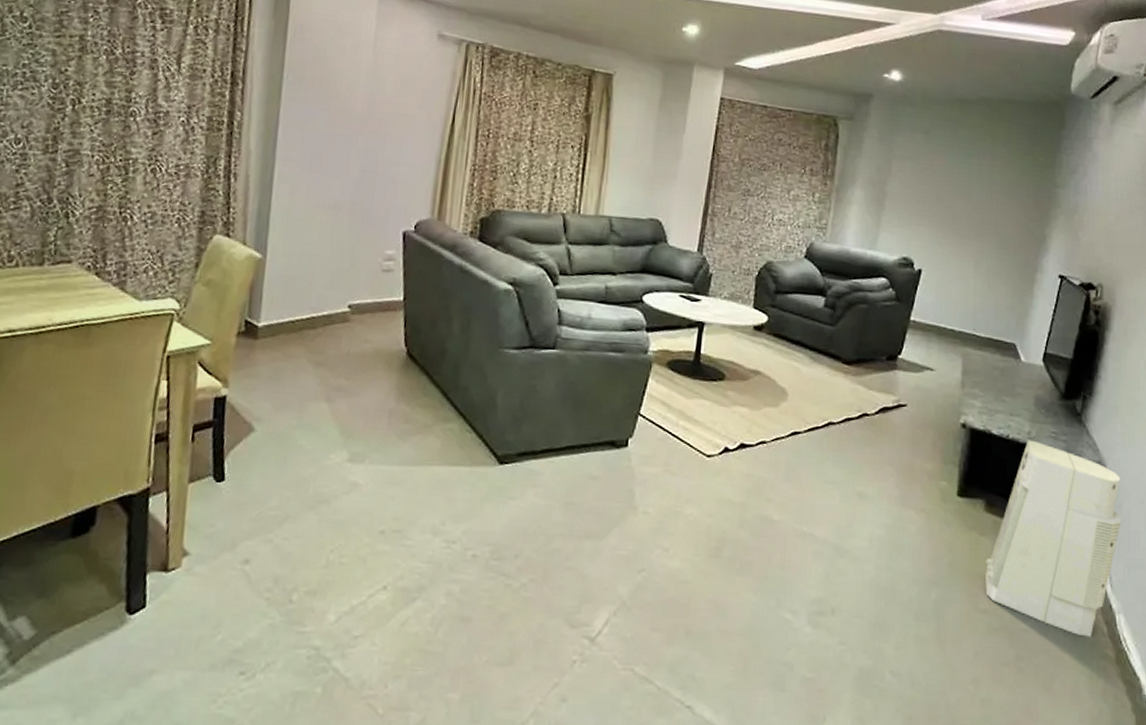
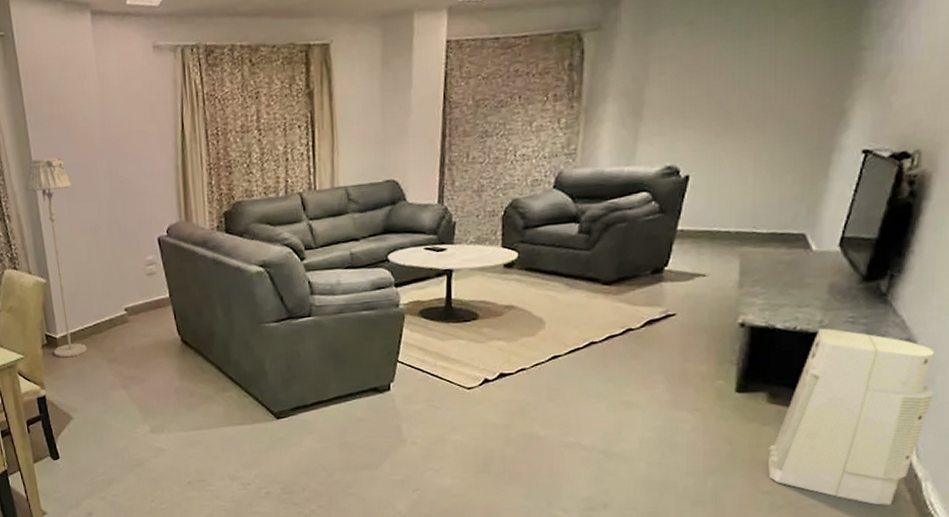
floor lamp: none [250,118,319,353] -> present [25,157,87,358]

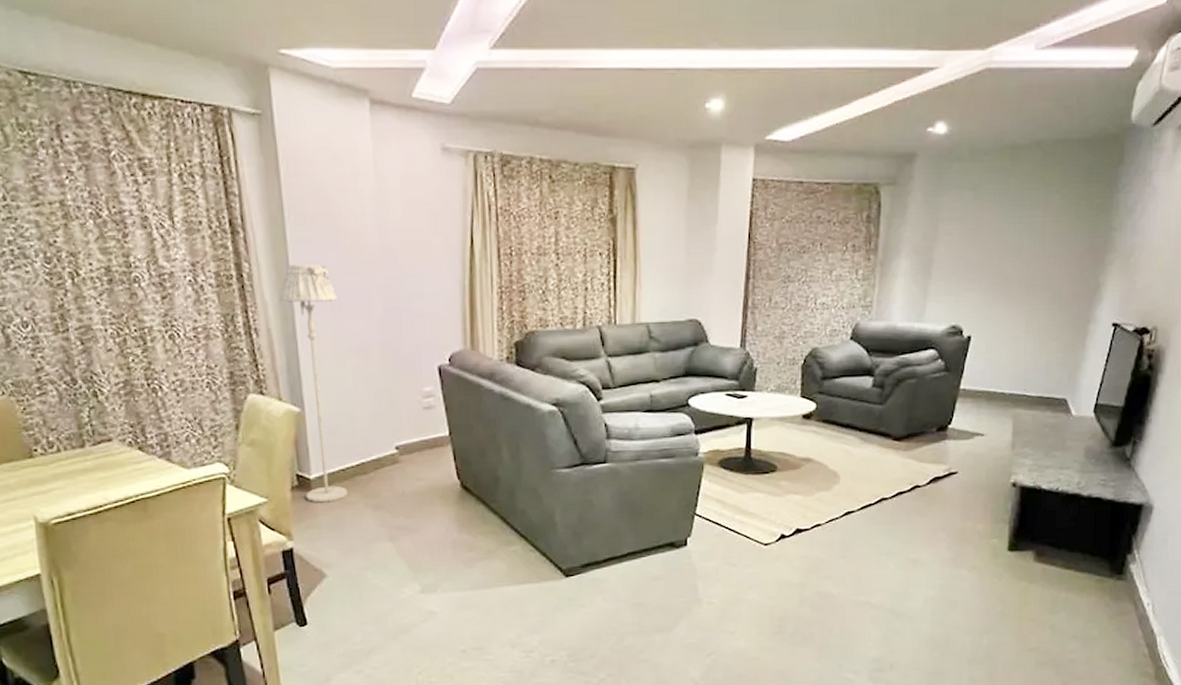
air purifier: present [768,328,934,505] -> none [1034,489,1167,660]

